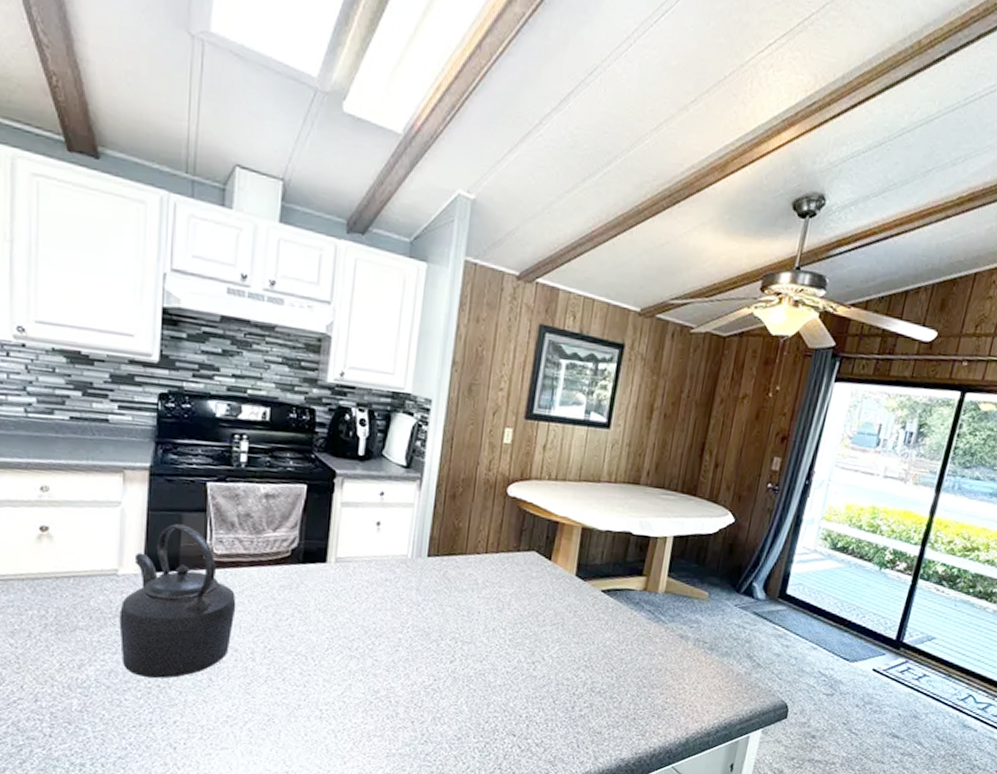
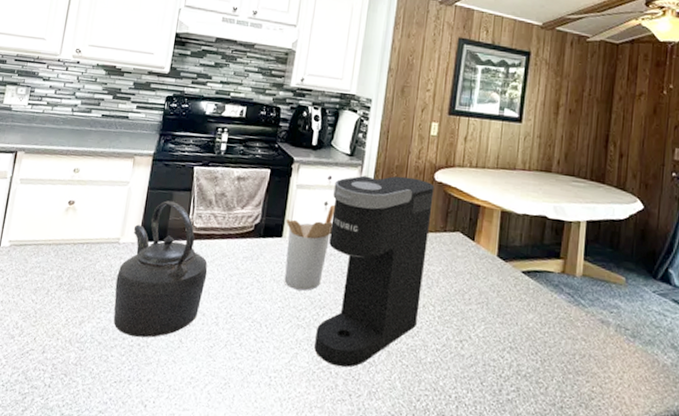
utensil holder: none [330,524,389,620] -> present [284,204,335,291]
coffee maker: none [371,490,507,696] -> present [314,175,434,368]

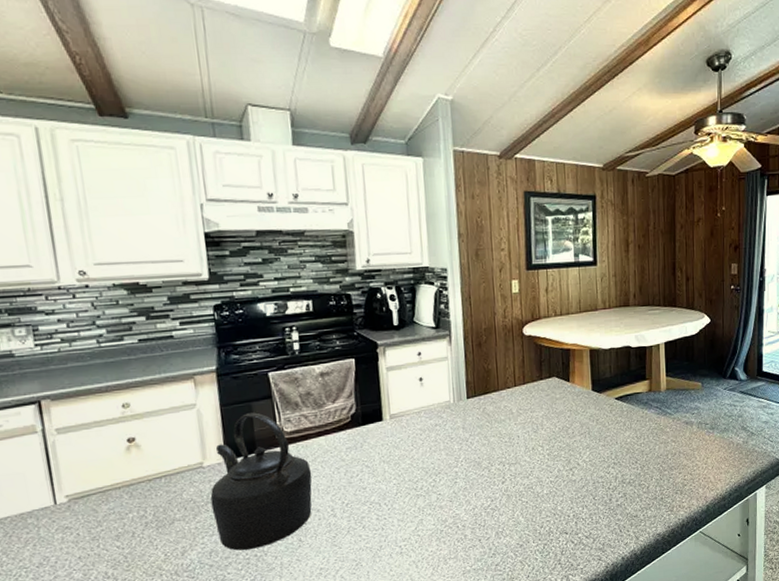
utensil holder: present [284,204,335,291] -> none [383,378,432,465]
coffee maker: present [314,175,434,368] -> none [425,336,529,520]

